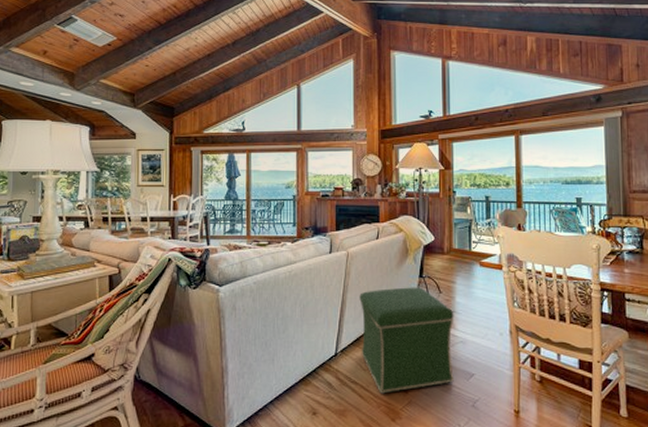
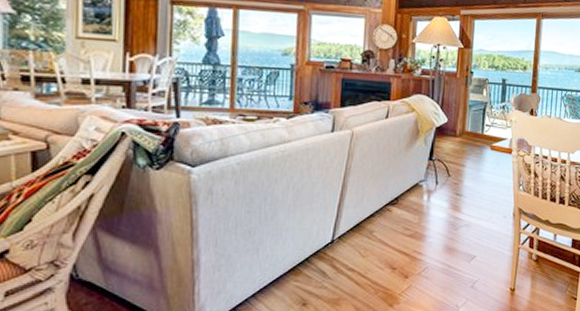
ottoman: present [359,287,454,394] -> none [362,170,461,280]

